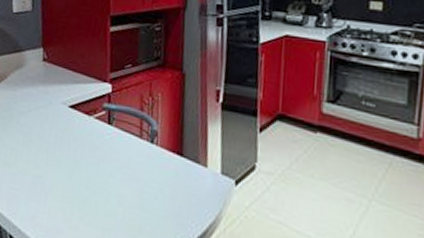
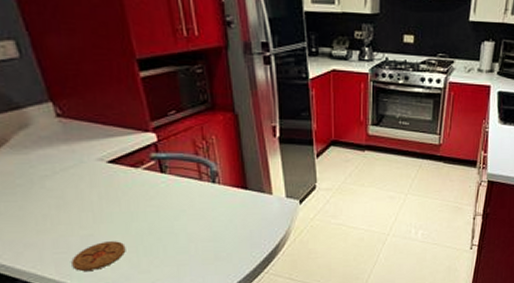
coaster: none [19,185,65,214] -> present [71,241,126,271]

